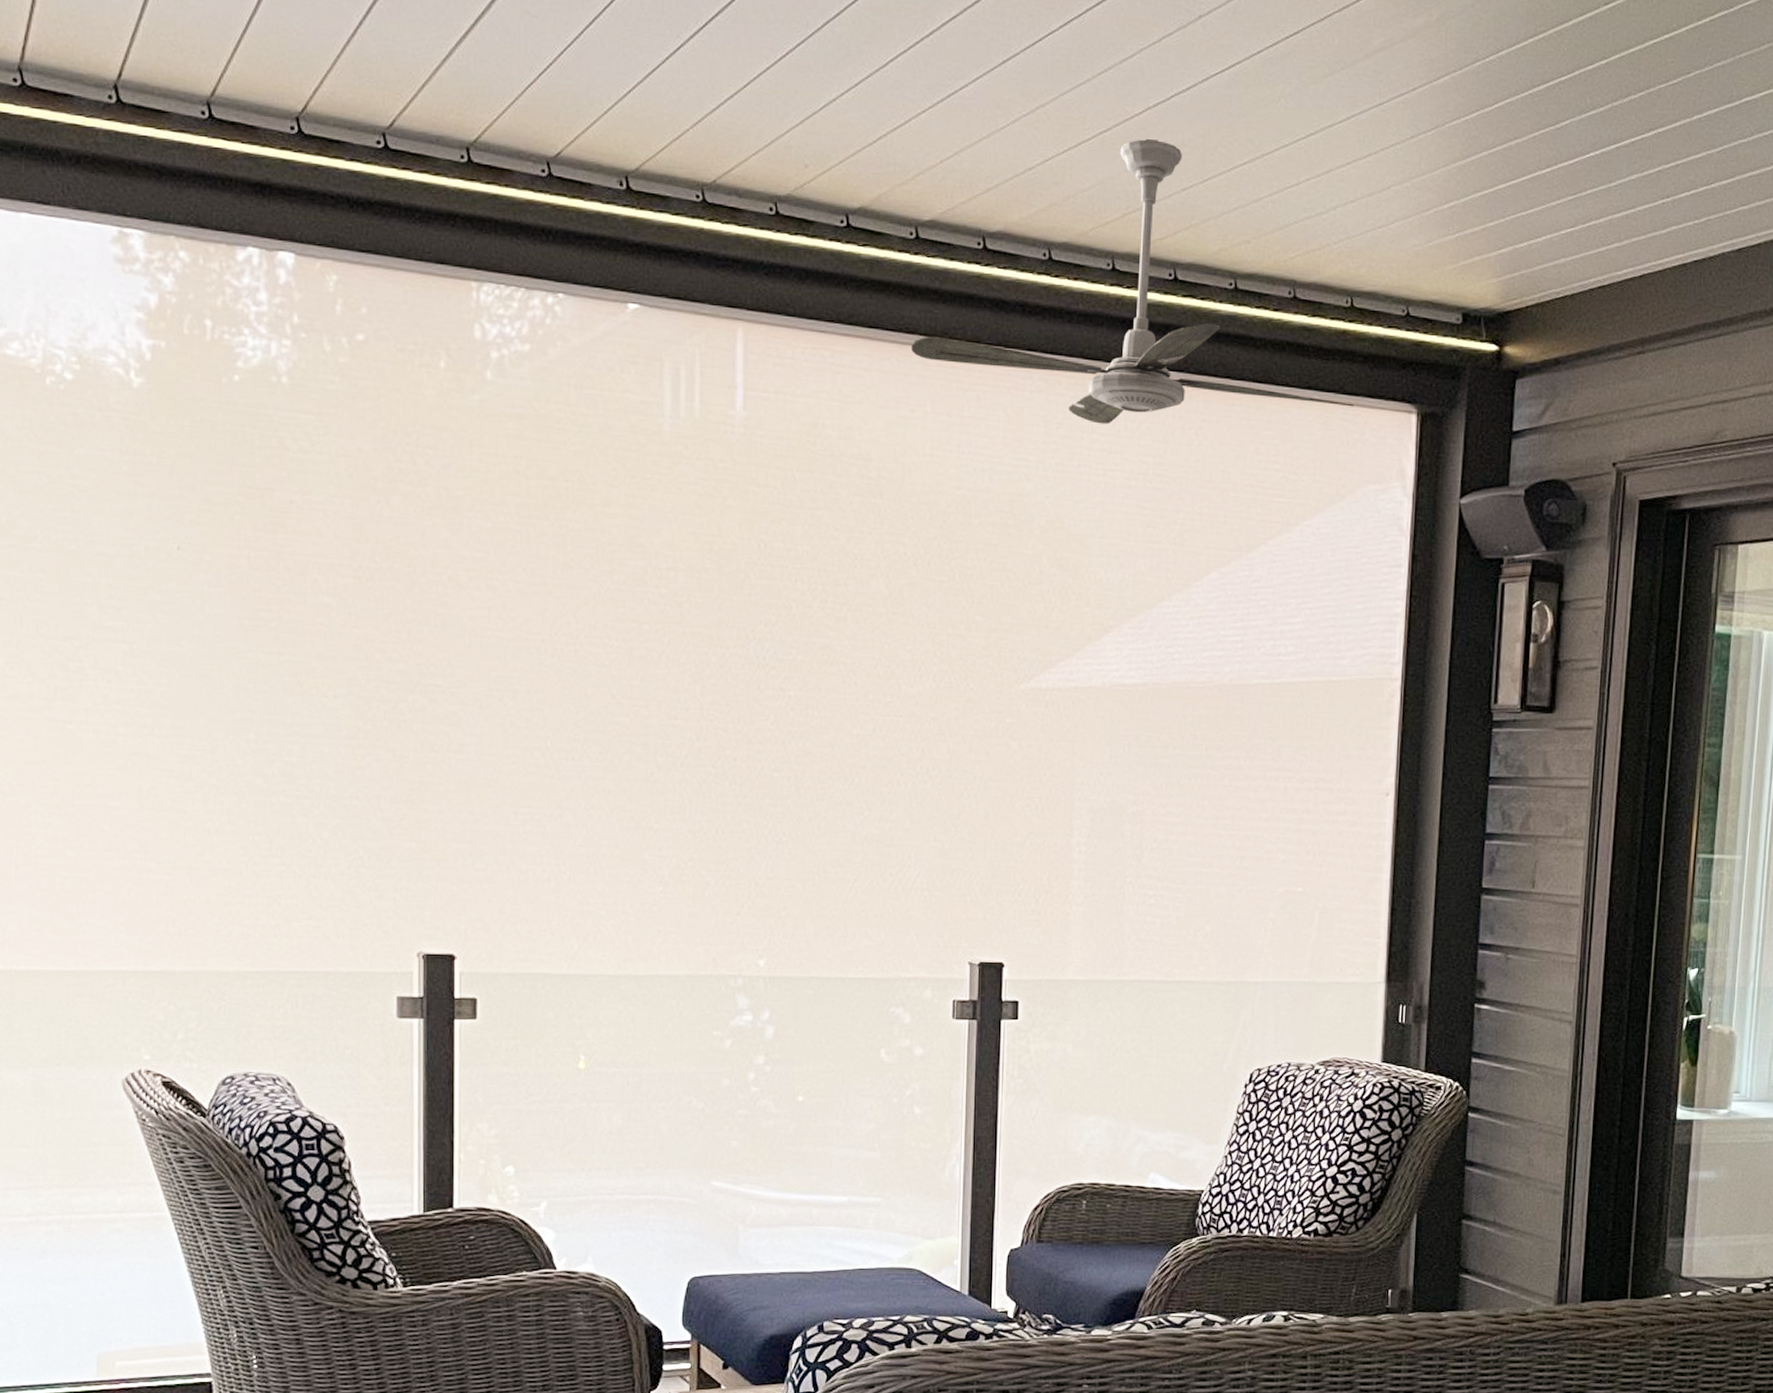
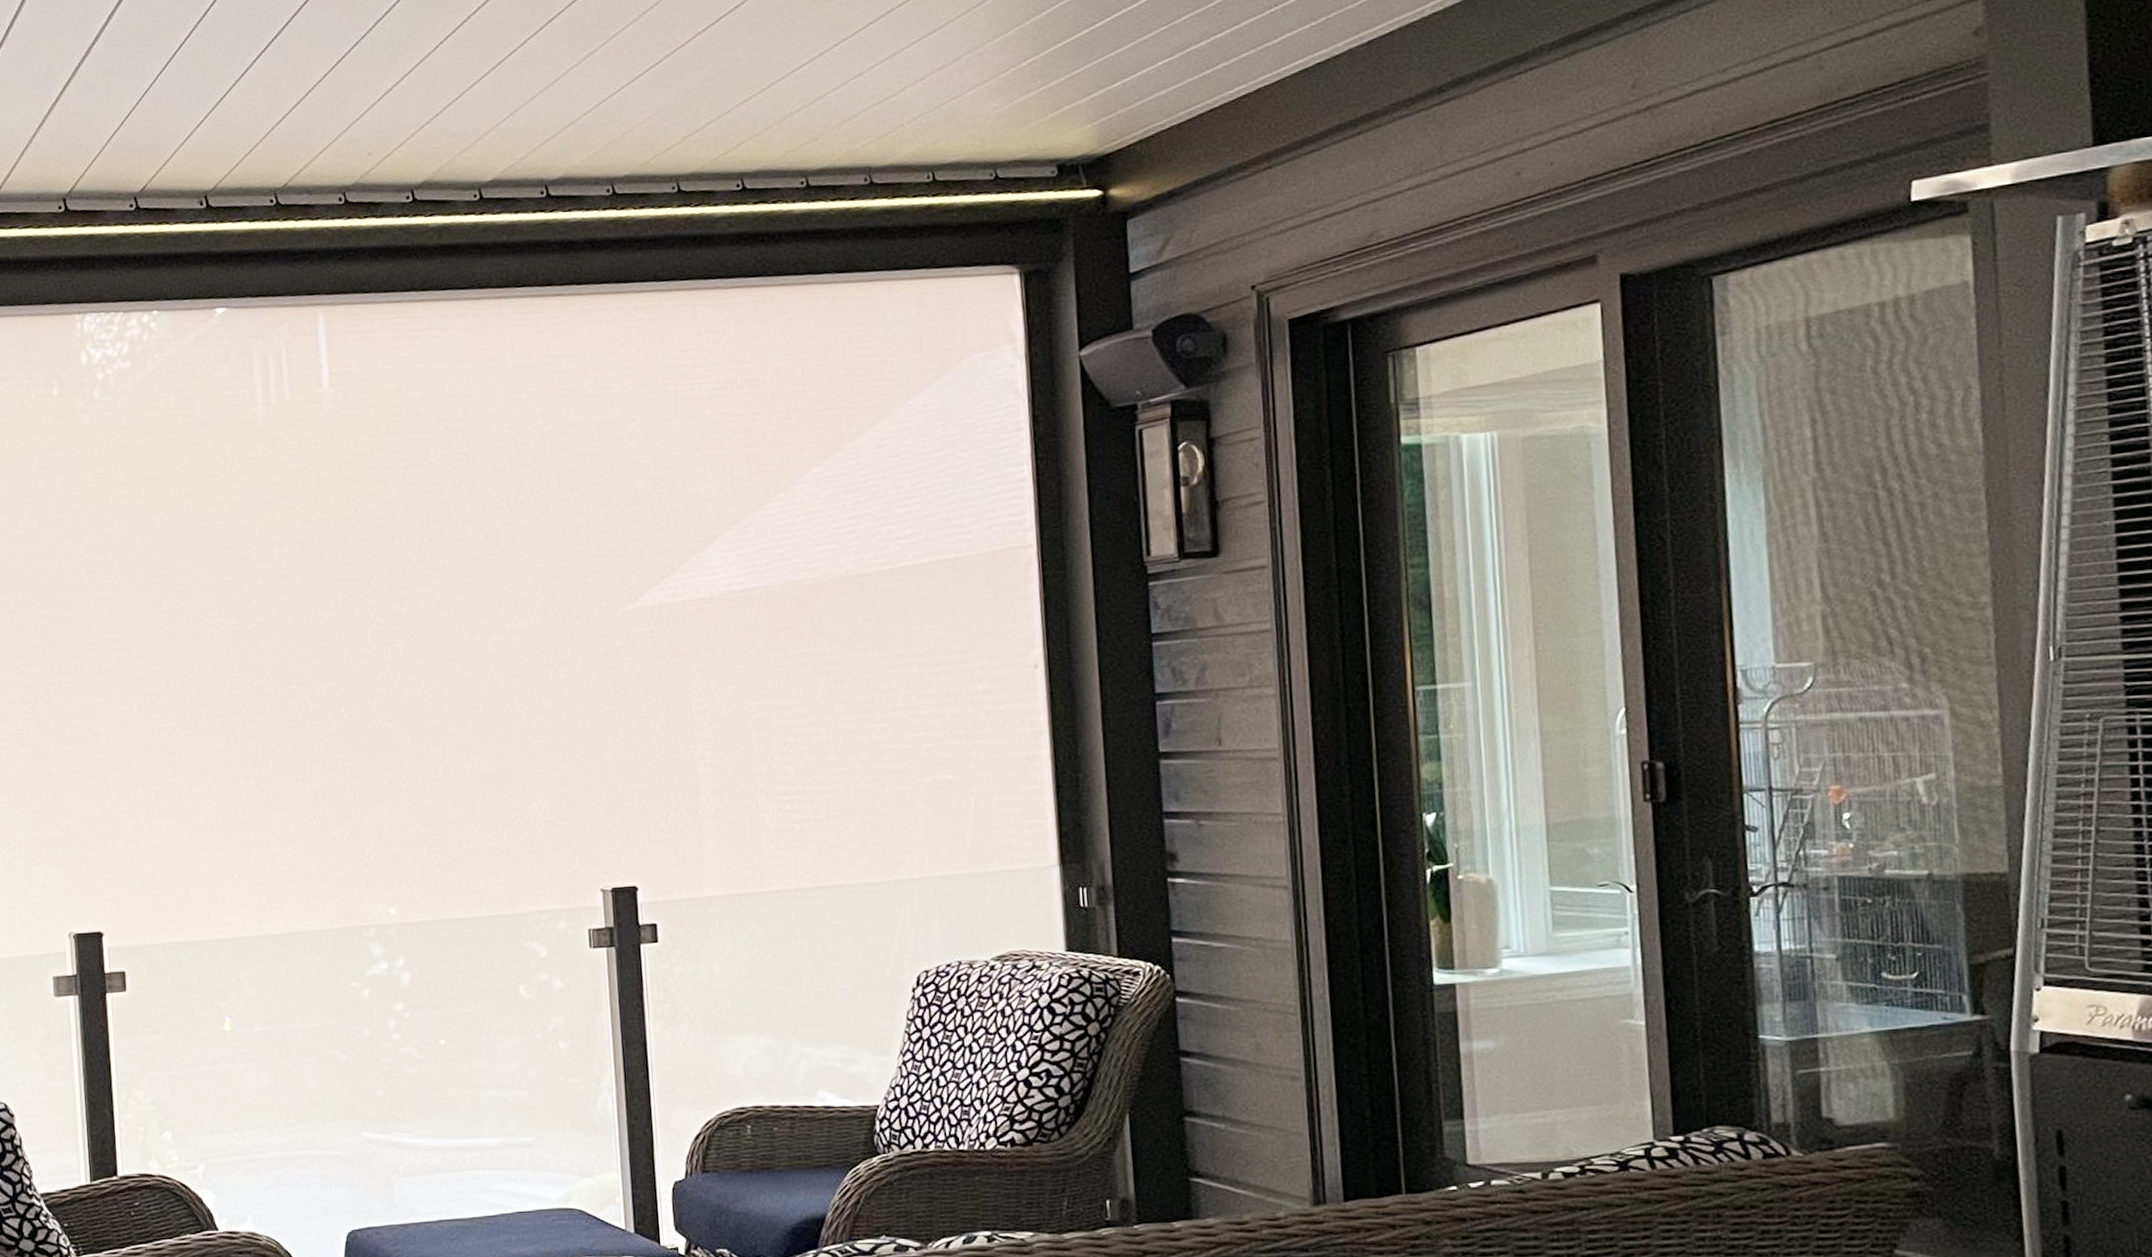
ceiling fan: present [911,139,1354,424] -> none [485,61,949,341]

